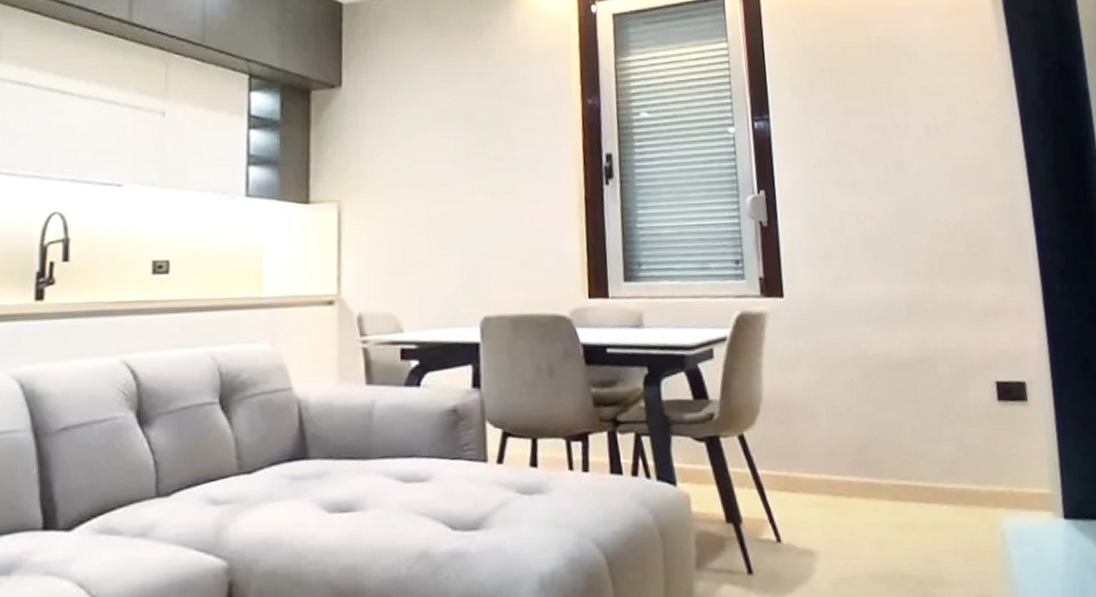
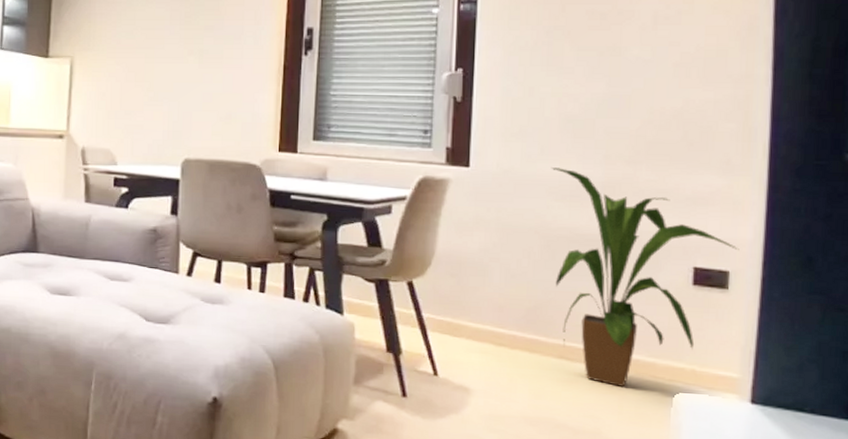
house plant: none [859,290,1030,523] -> present [551,167,740,388]

